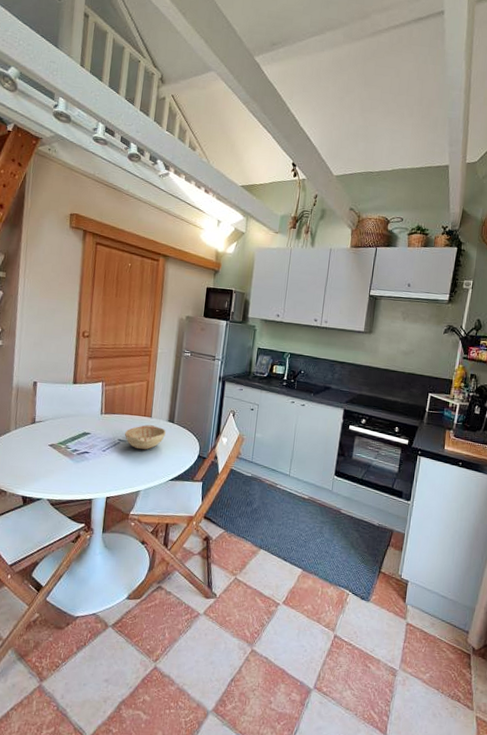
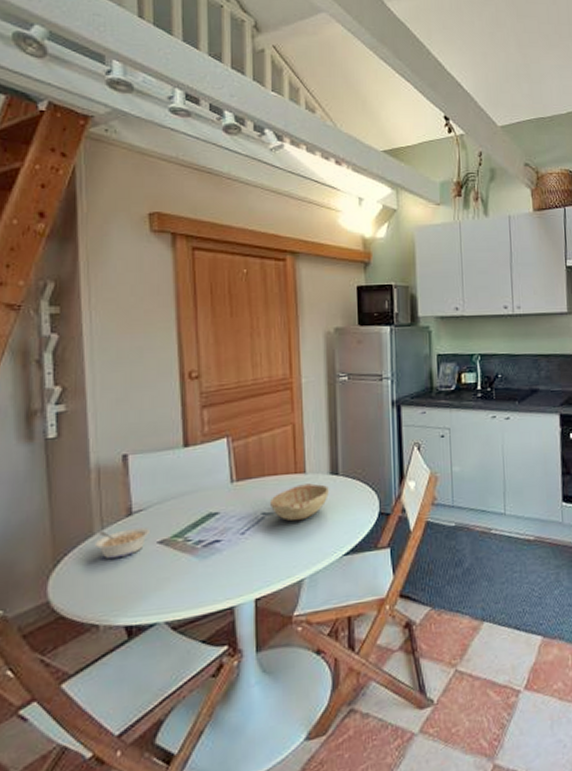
legume: none [9,431,45,451] -> present [94,527,150,560]

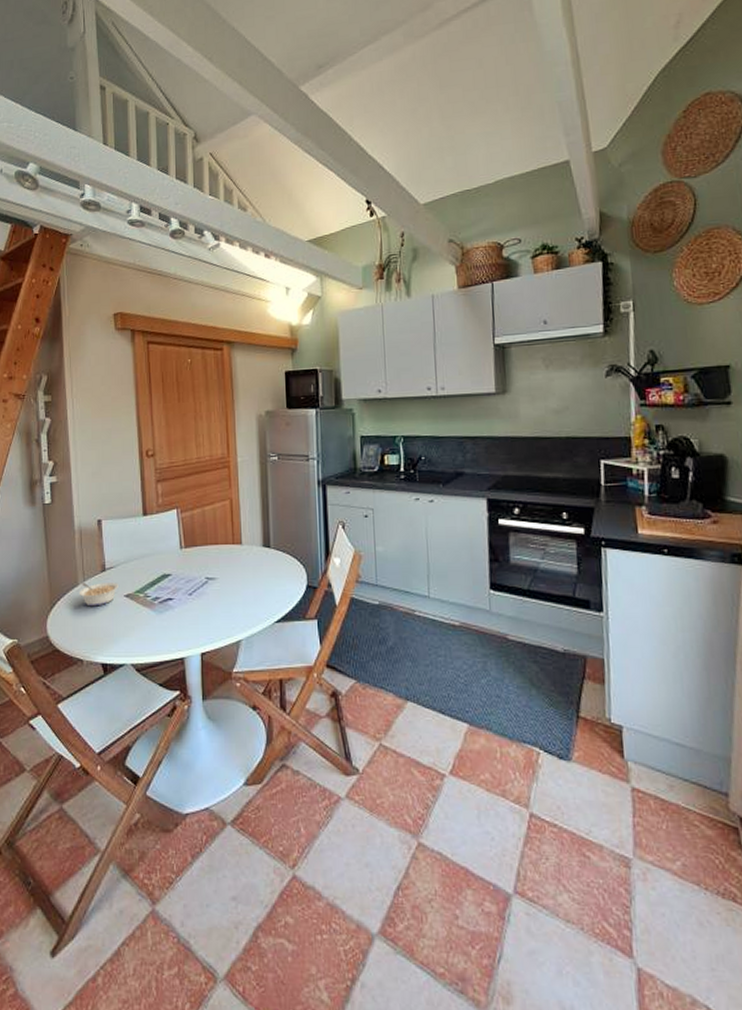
decorative bowl: present [269,483,330,521] -> none [211,554,263,587]

